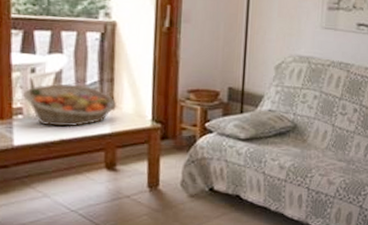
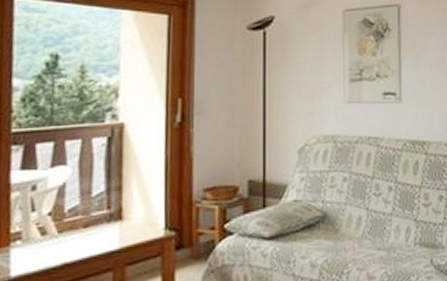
fruit basket: present [23,83,116,127] -> none [22,197,125,249]

